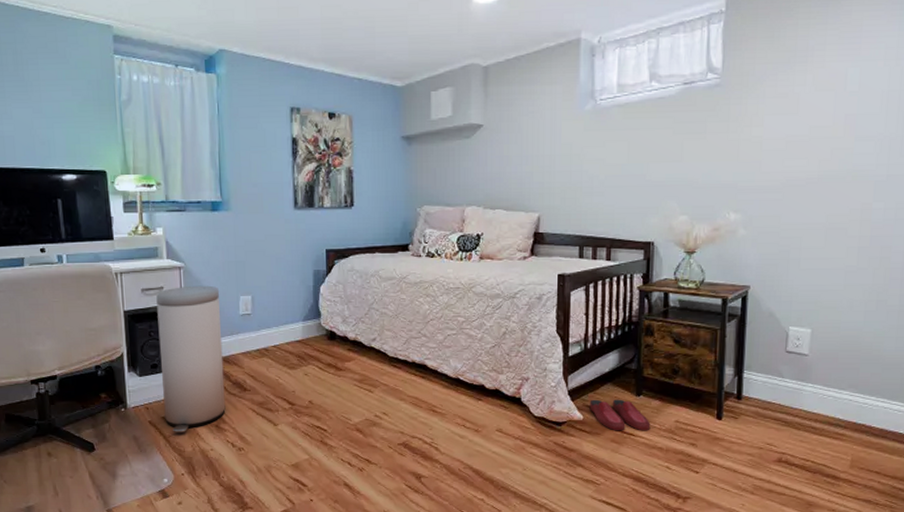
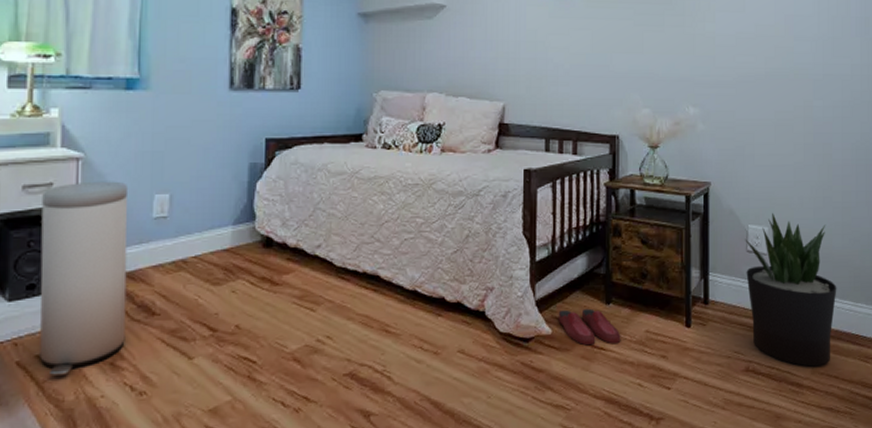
planter: none [784,315,886,461] -> present [745,212,837,367]

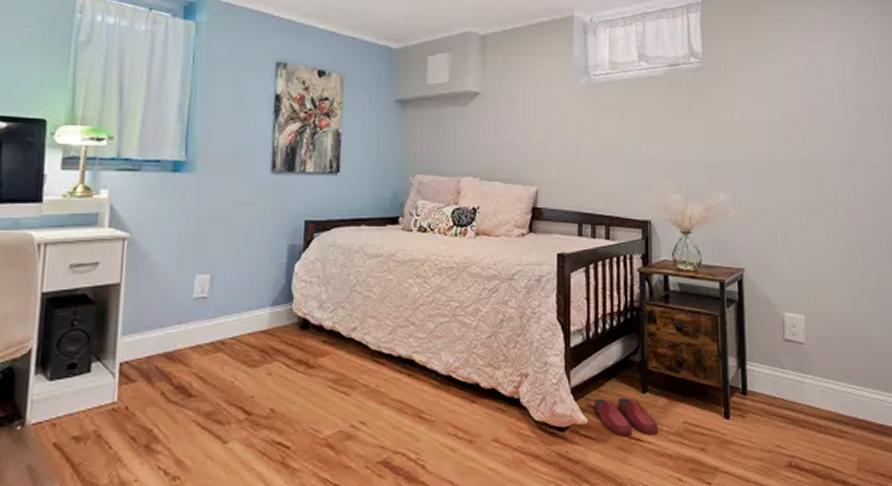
pedal bin: present [40,181,129,377] -> none [76,261,171,459]
planter: present [745,212,837,367] -> none [781,300,879,463]

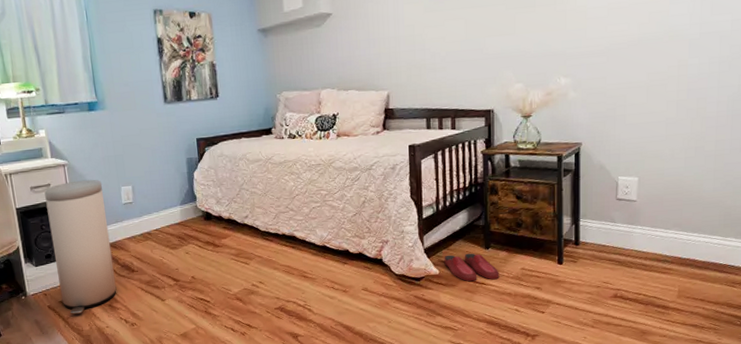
pedal bin: none [76,261,171,459] -> present [44,179,117,315]

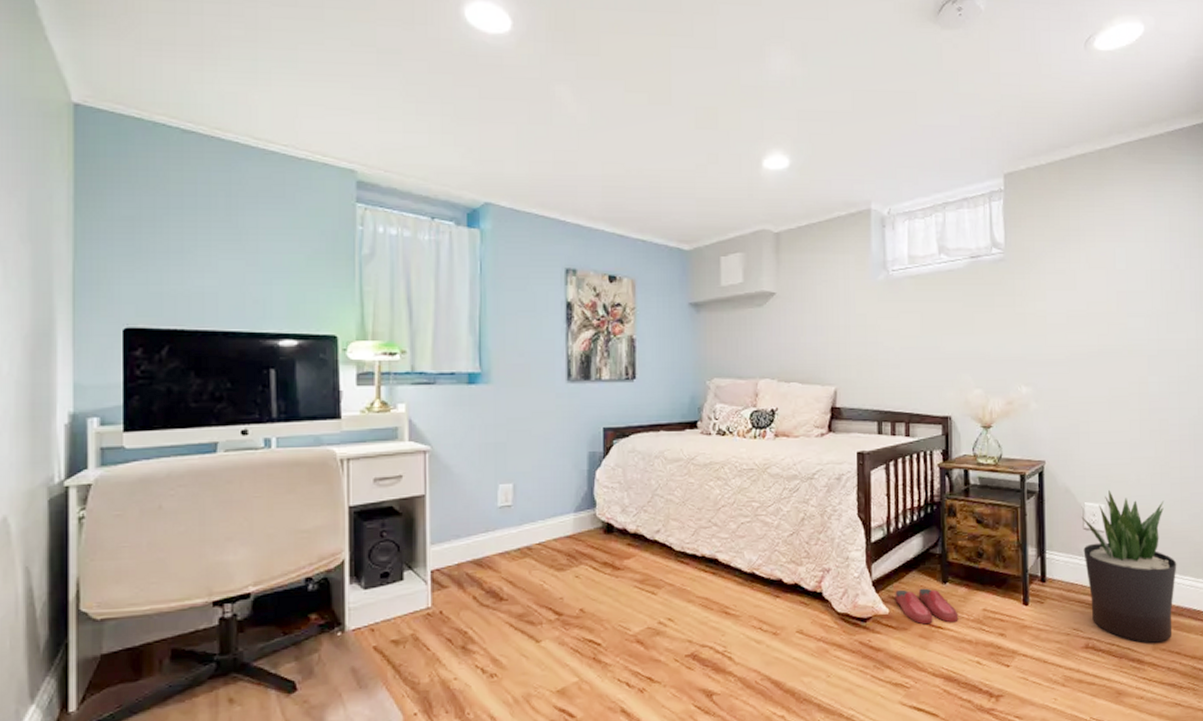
pedal bin: present [44,179,117,315] -> none [393,472,475,661]
planter: none [615,164,706,292] -> present [1081,489,1177,643]

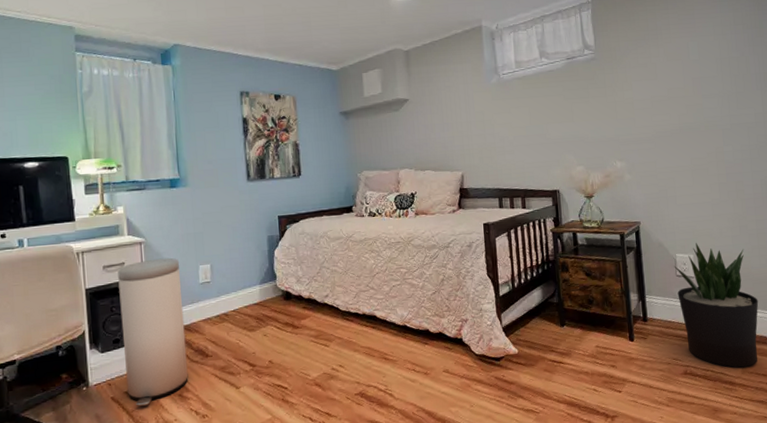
pedal bin: none [393,472,475,661] -> present [117,257,188,407]
slippers: present [895,588,959,625] -> none [522,331,576,361]

